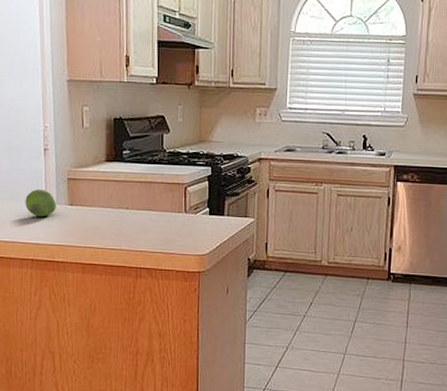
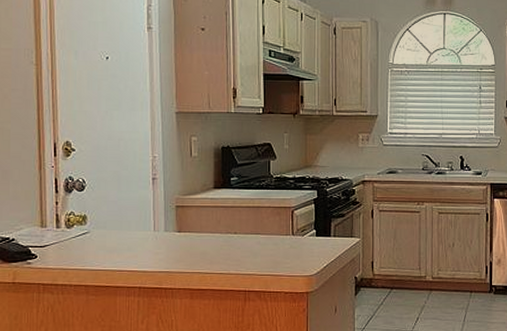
fruit: present [25,189,57,218] -> none [133,218,165,245]

